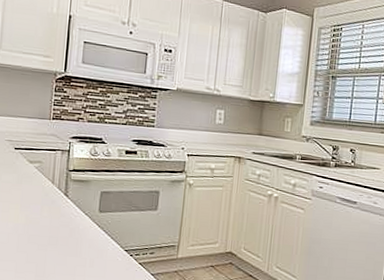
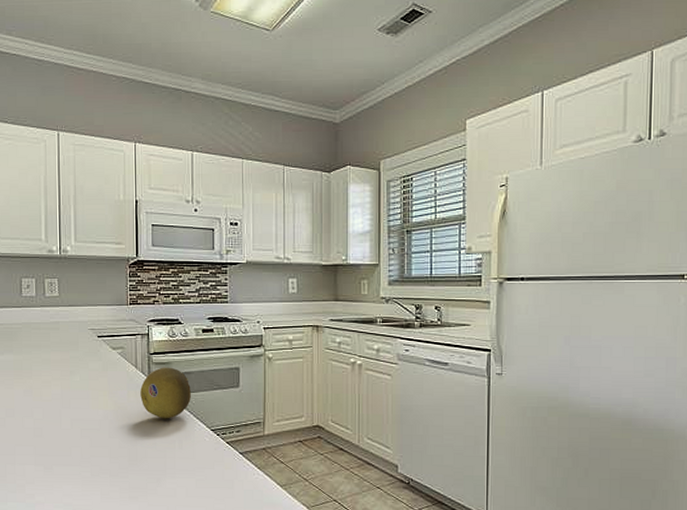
fruit: none [54,184,108,237] -> present [140,367,191,419]

